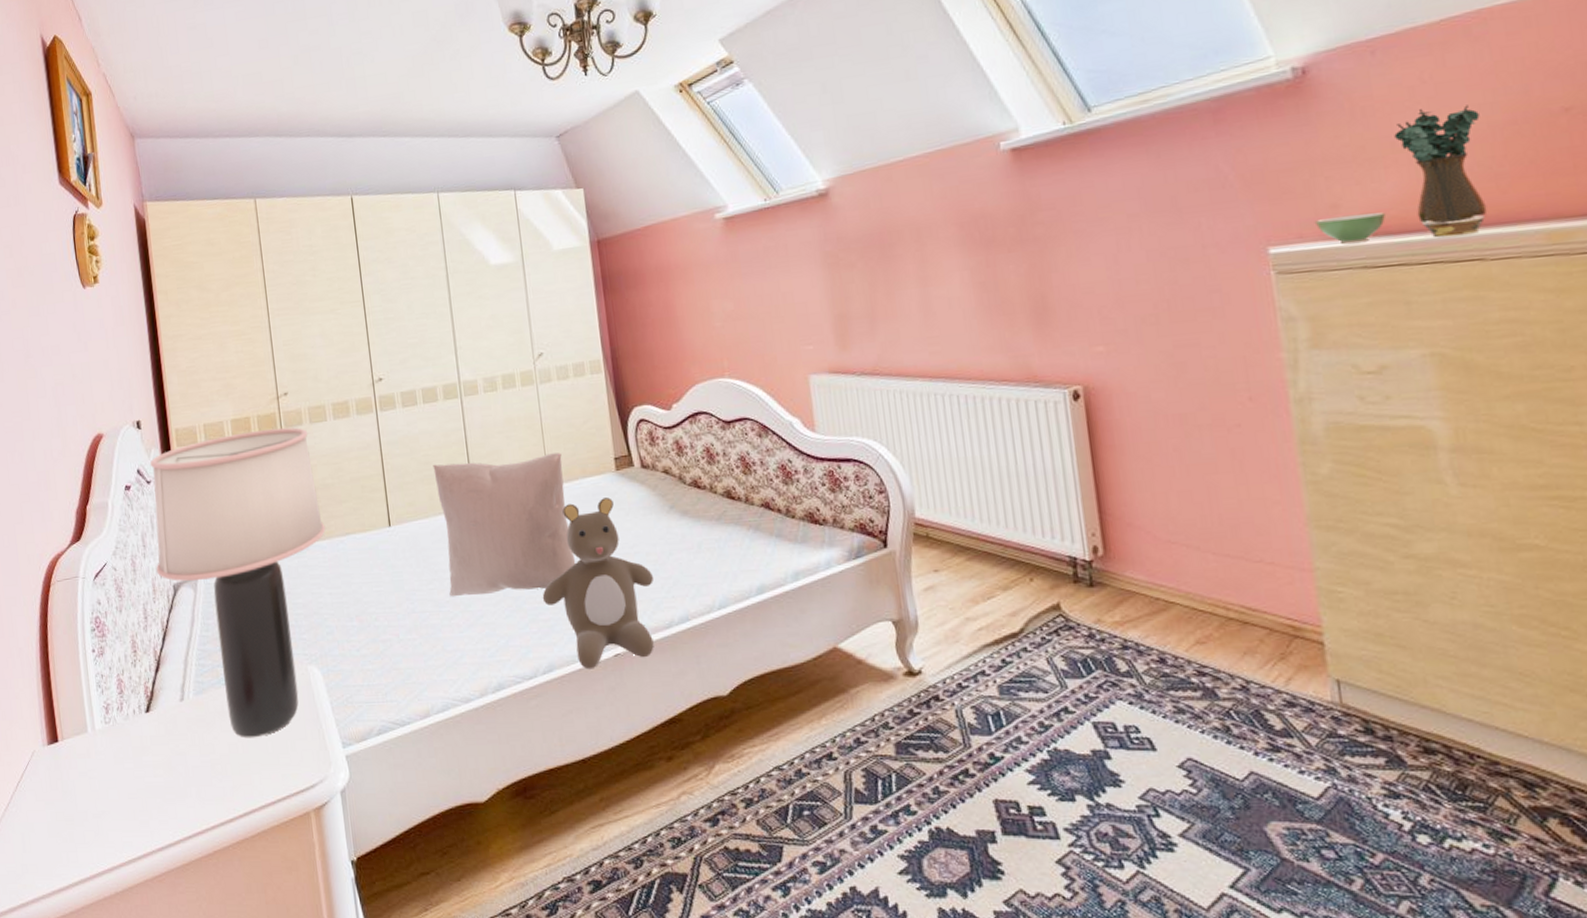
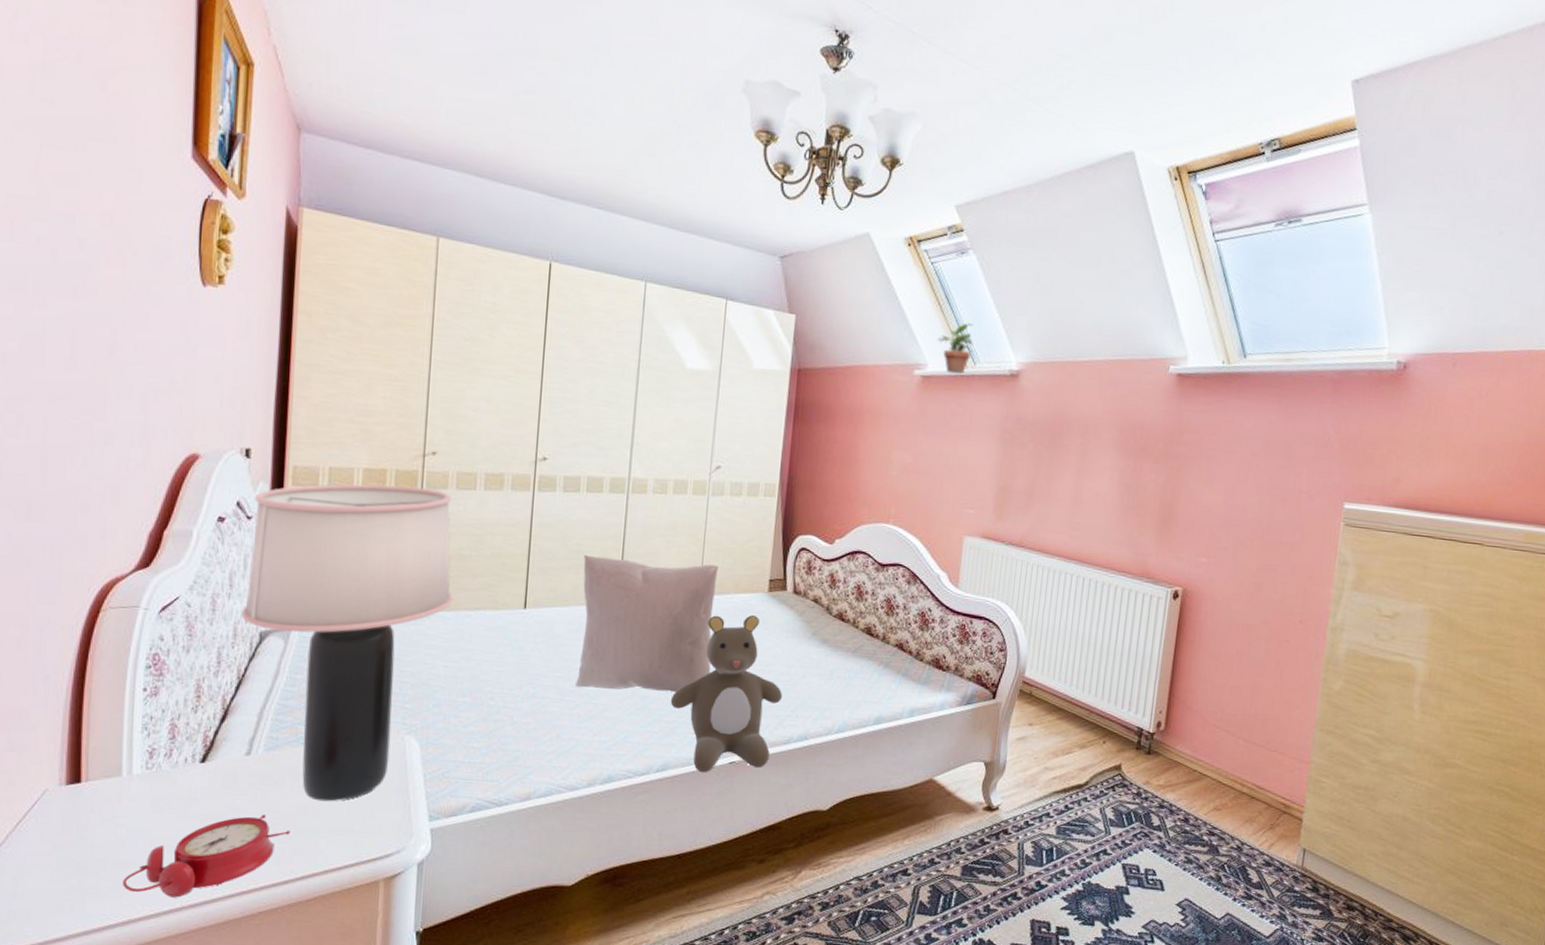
alarm clock: none [102,756,227,843] -> present [122,814,290,898]
potted plant: none [731,152,772,209] -> present [937,323,974,374]
bowl: present [1314,212,1387,245] -> none [1380,488,1430,514]
vase: present [1394,105,1488,238] -> none [1449,418,1509,524]

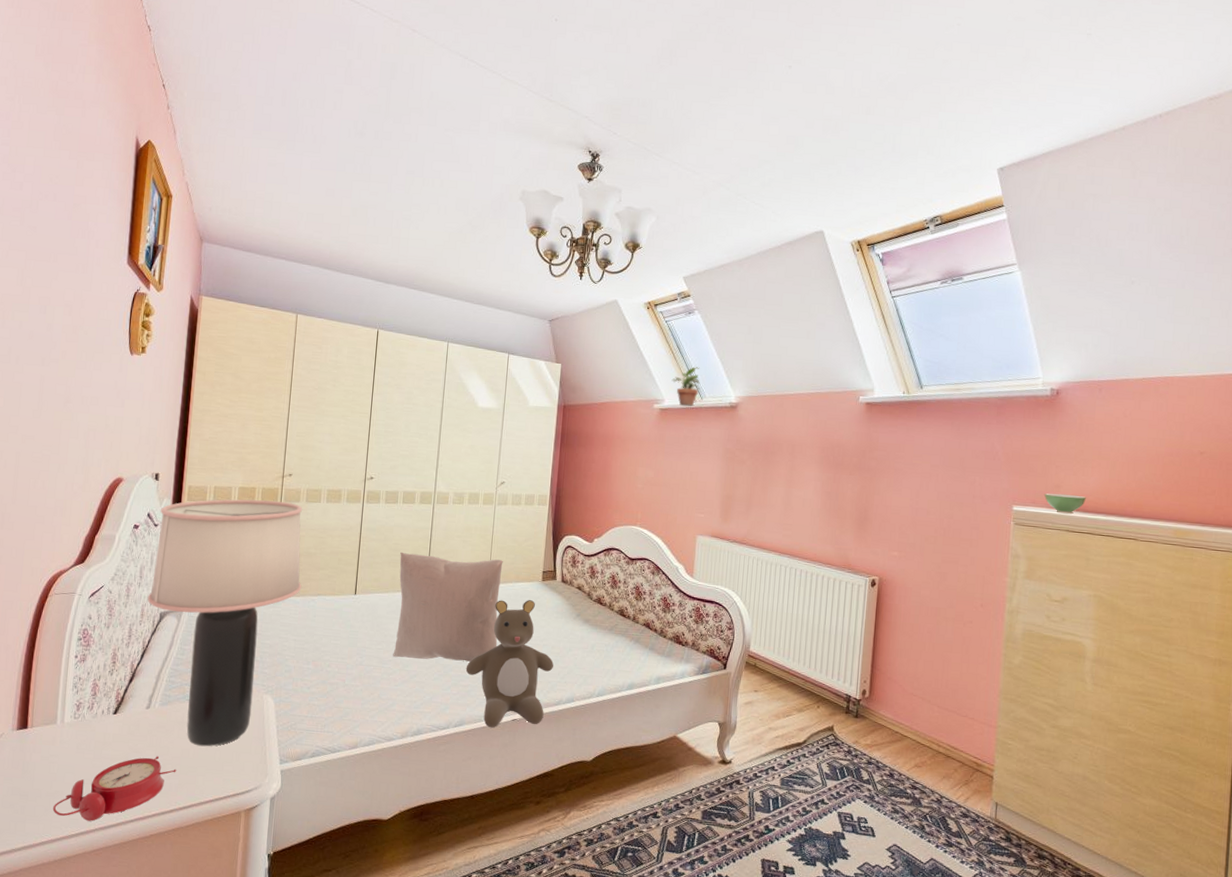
bowl: none [1380,488,1430,514] -> present [1043,493,1087,515]

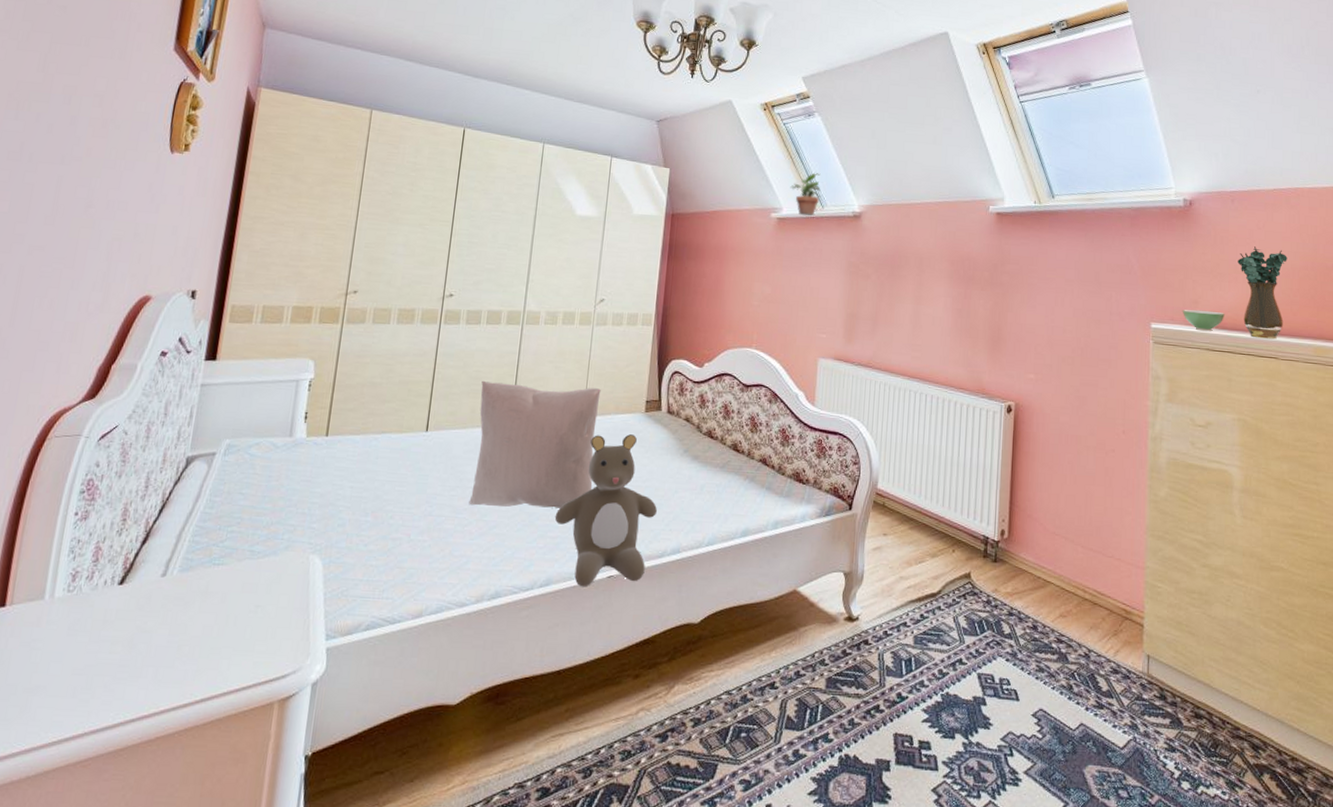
alarm clock: present [52,756,176,822] -> none [29,636,195,723]
table lamp: present [147,499,303,747] -> none [172,320,368,622]
vase: none [1102,434,1153,522] -> present [1237,246,1287,340]

